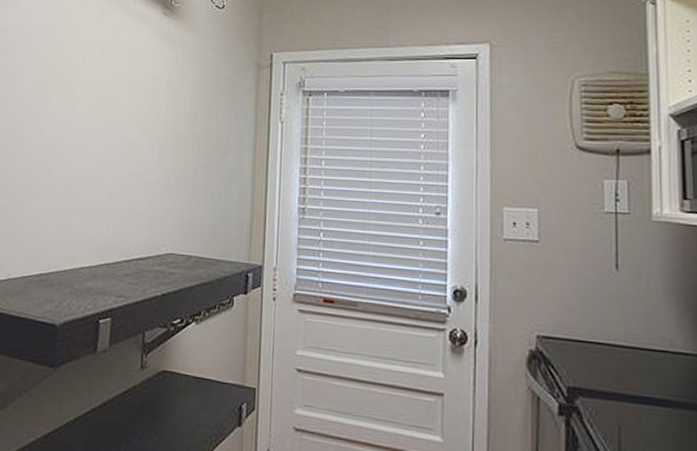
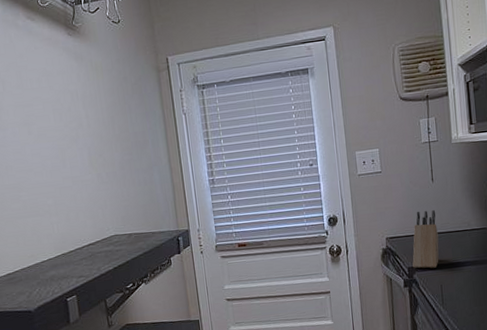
knife block: none [575,308,620,398] -> present [412,210,439,268]

